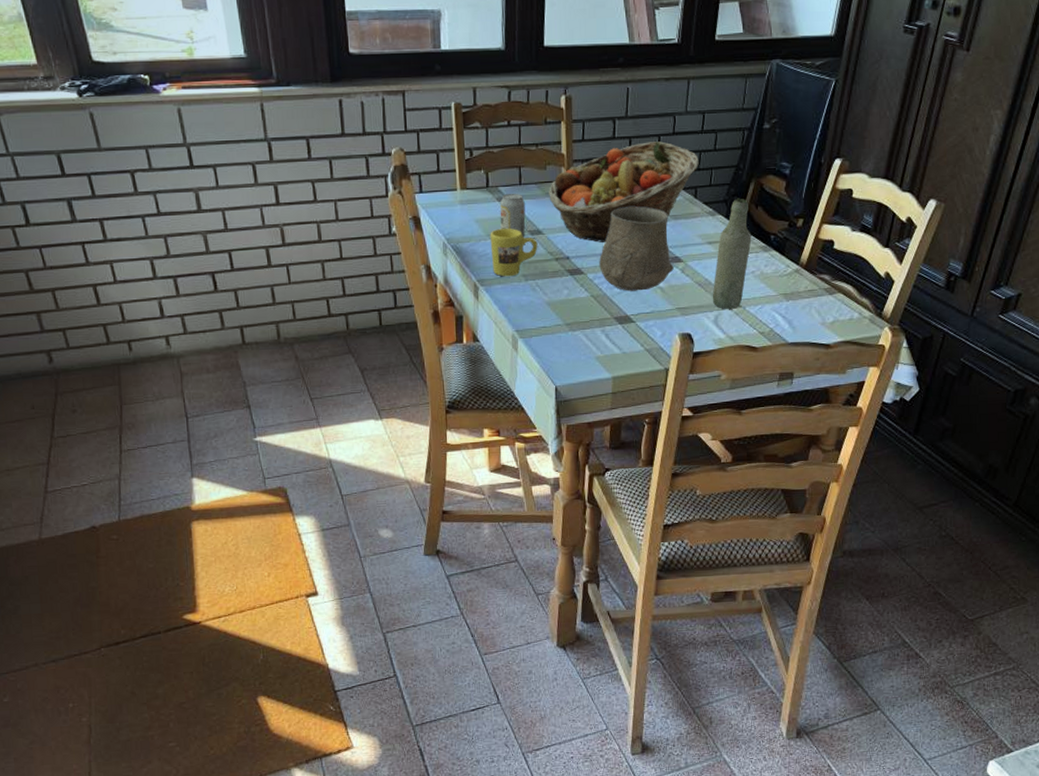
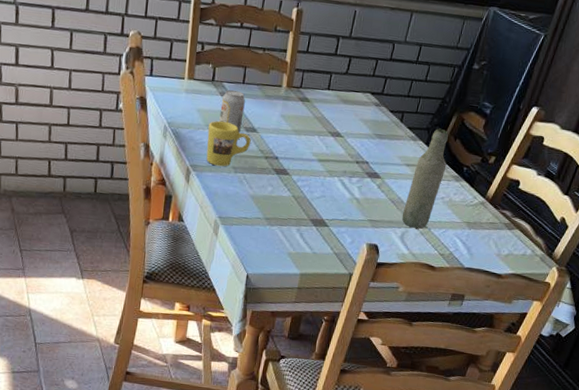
fruit basket: present [549,141,699,243] -> none [268,63,410,149]
ceramic cup: present [599,206,674,291] -> none [304,119,374,199]

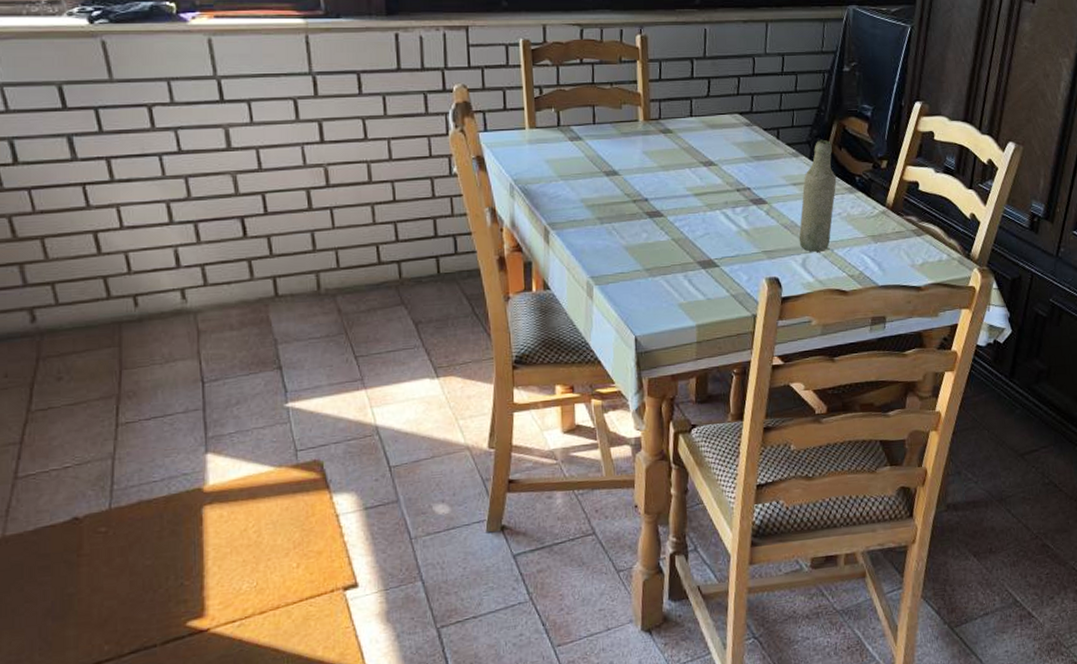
mug: present [206,121,251,167] -> none [561,168,614,220]
beverage can: present [219,89,245,133] -> none [572,132,600,179]

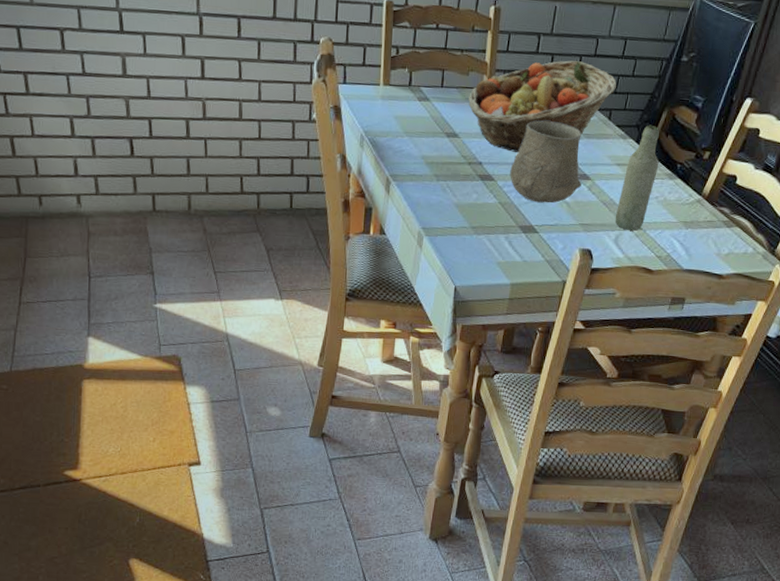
fruit basket: none [625,82,780,184] -> present [468,60,617,152]
ceramic cup: none [679,147,758,234] -> present [510,120,582,203]

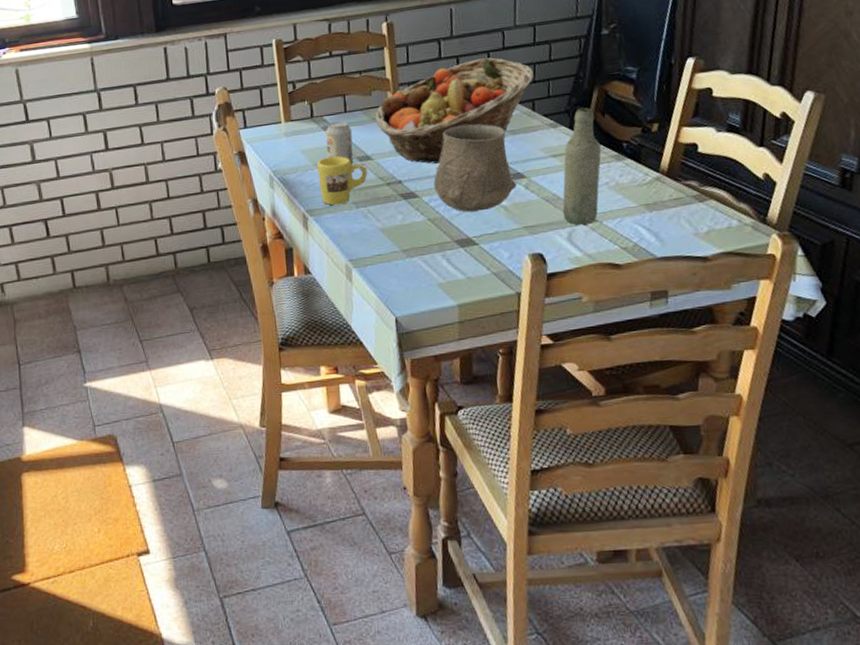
mug: none [406,127,453,175] -> present [317,156,368,206]
beverage can: none [418,94,445,139] -> present [325,121,354,165]

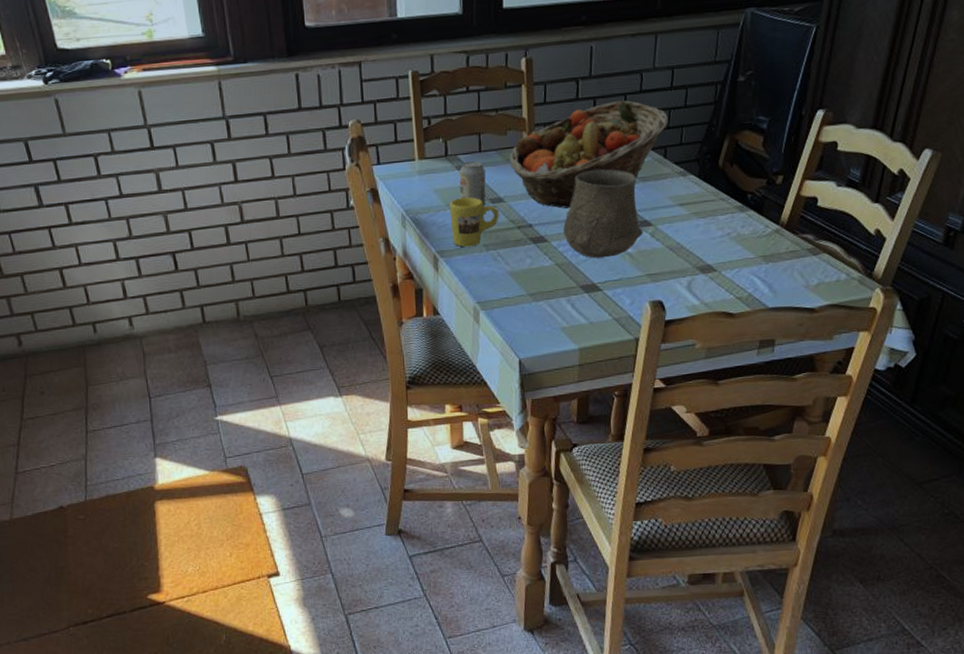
bottle: present [562,107,602,225] -> none [684,156,727,274]

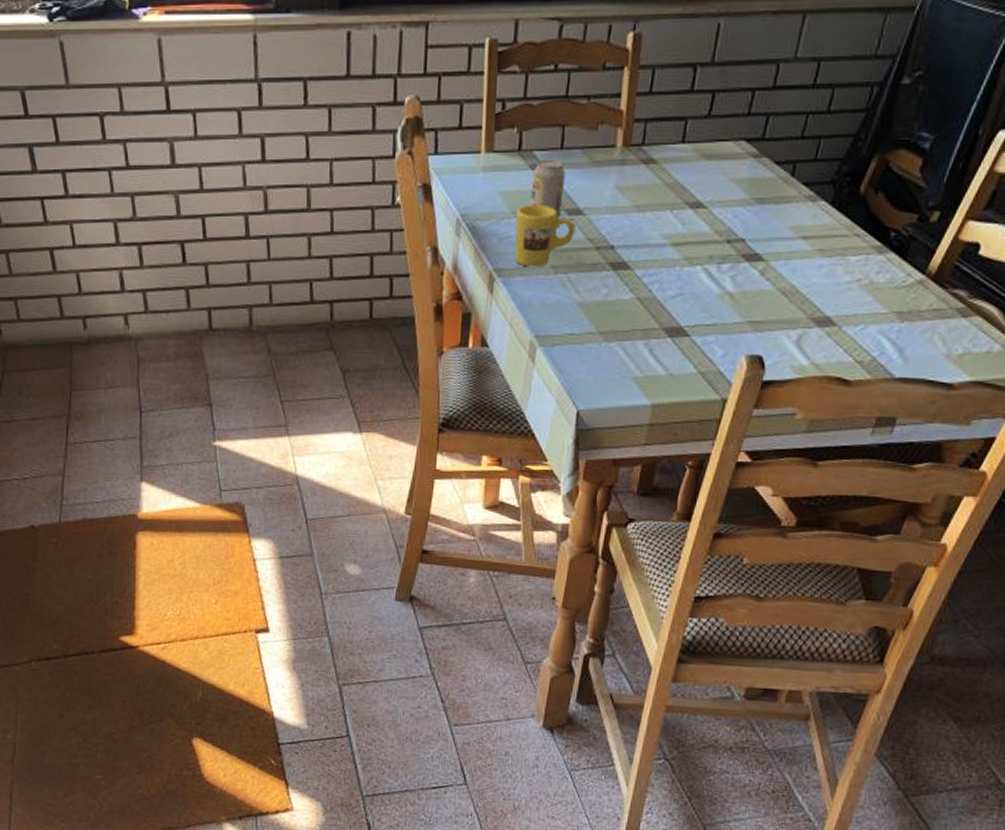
fruit basket: present [510,100,668,209] -> none [597,98,804,229]
ceramic cup: present [563,169,643,259] -> none [652,184,752,296]

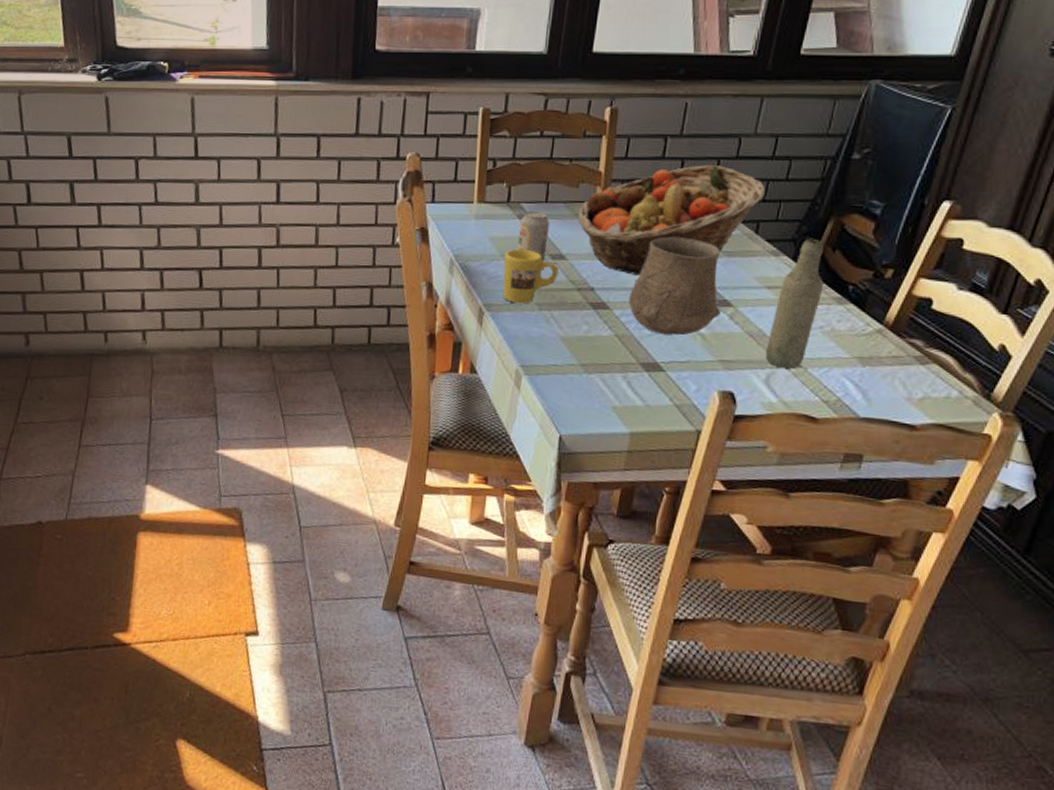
fruit basket: none [597,98,804,229] -> present [578,165,765,275]
ceramic cup: none [652,184,752,296] -> present [629,237,721,336]
bottle: none [797,178,865,327] -> present [765,237,824,369]

